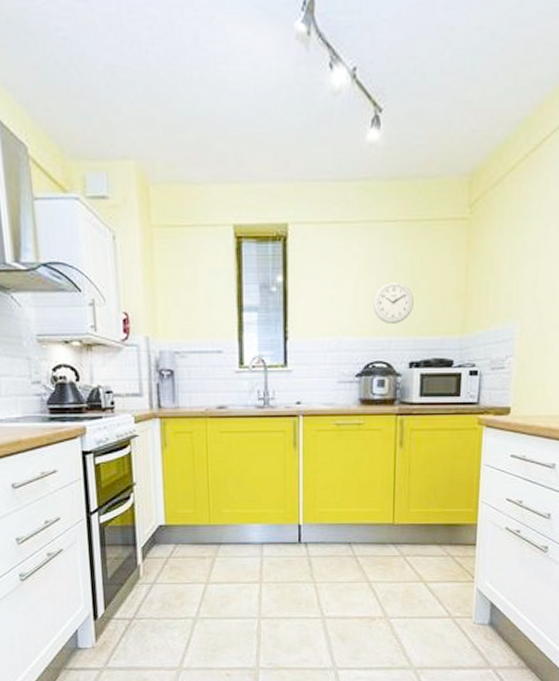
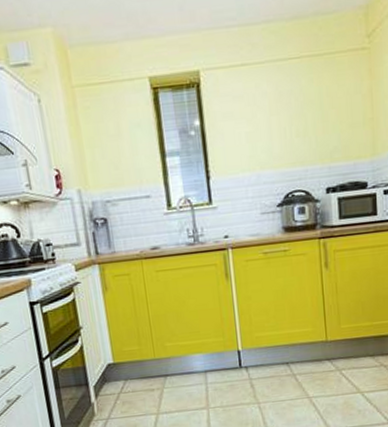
wall clock: present [372,282,414,323] -> none [285,114,325,154]

